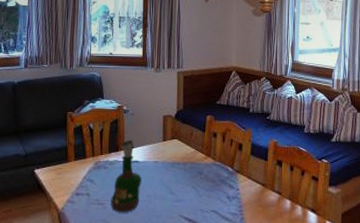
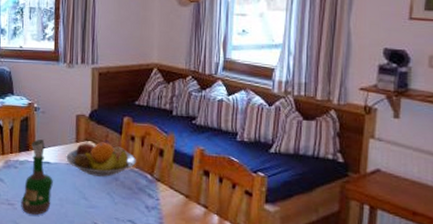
fruit bowl: none [154,137,218,172] -> present [66,139,136,177]

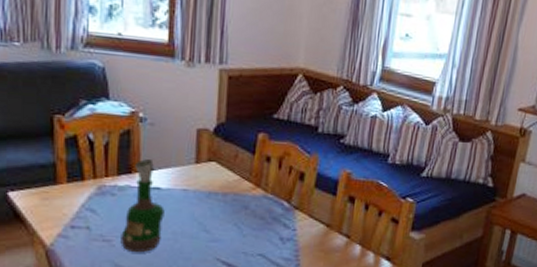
fruit bowl: present [66,139,136,177] -> none [182,160,271,205]

